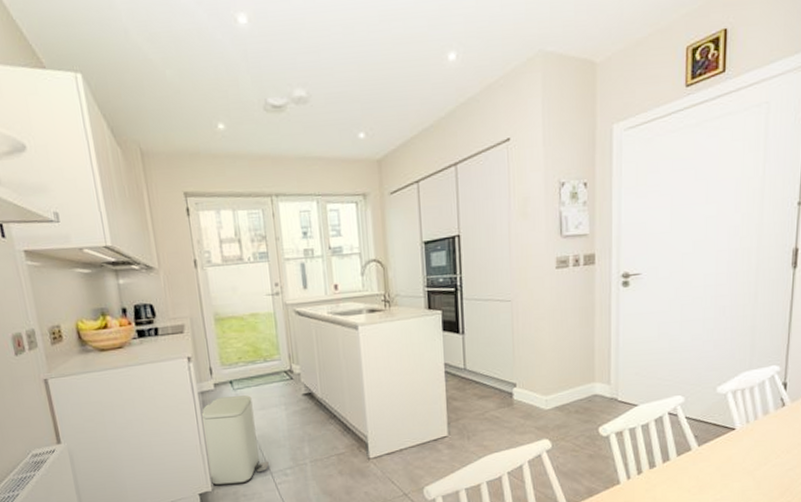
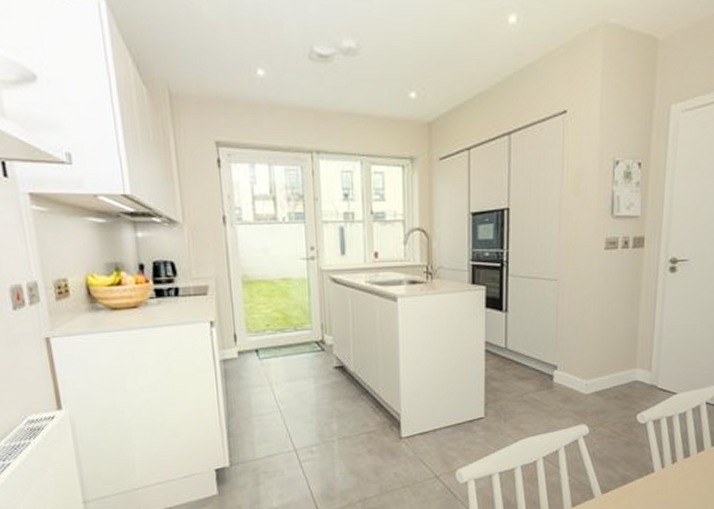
pedal bin: present [201,395,269,487] -> none [222,365,293,463]

